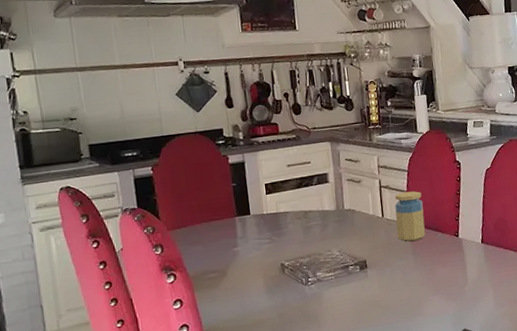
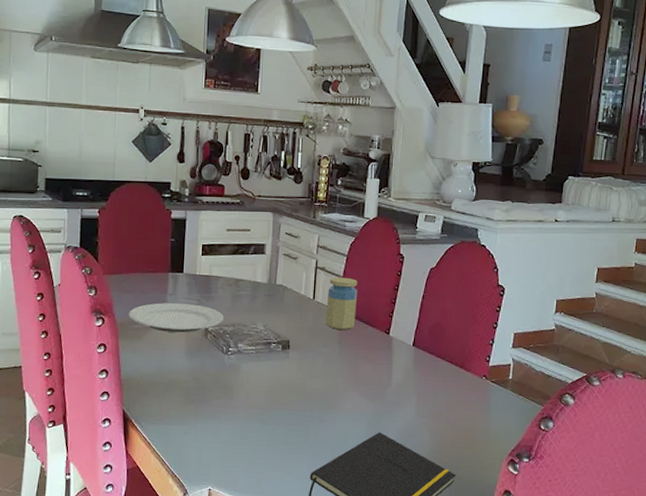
plate: none [200,243,299,276] -> present [129,303,224,333]

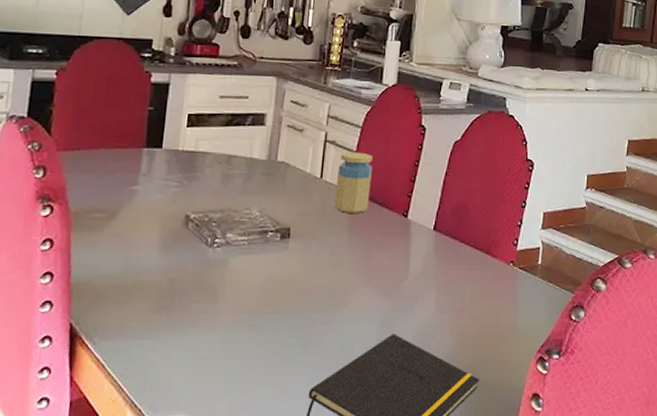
plate: present [129,303,224,333] -> none [87,185,211,222]

